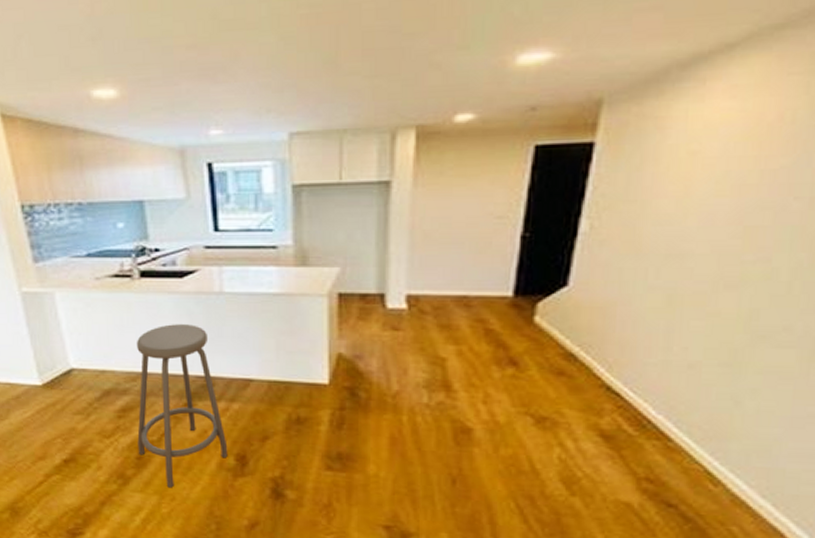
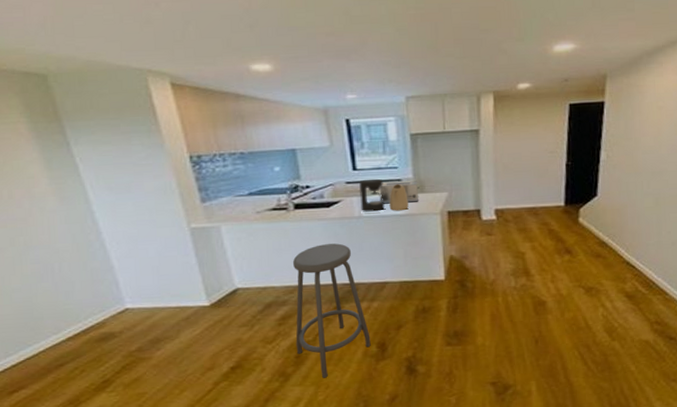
coffee maker: none [220,243,253,287] -> present [359,178,385,212]
toaster: none [249,249,302,278] -> present [380,181,420,204]
kettle: none [259,252,285,289] -> present [389,184,409,211]

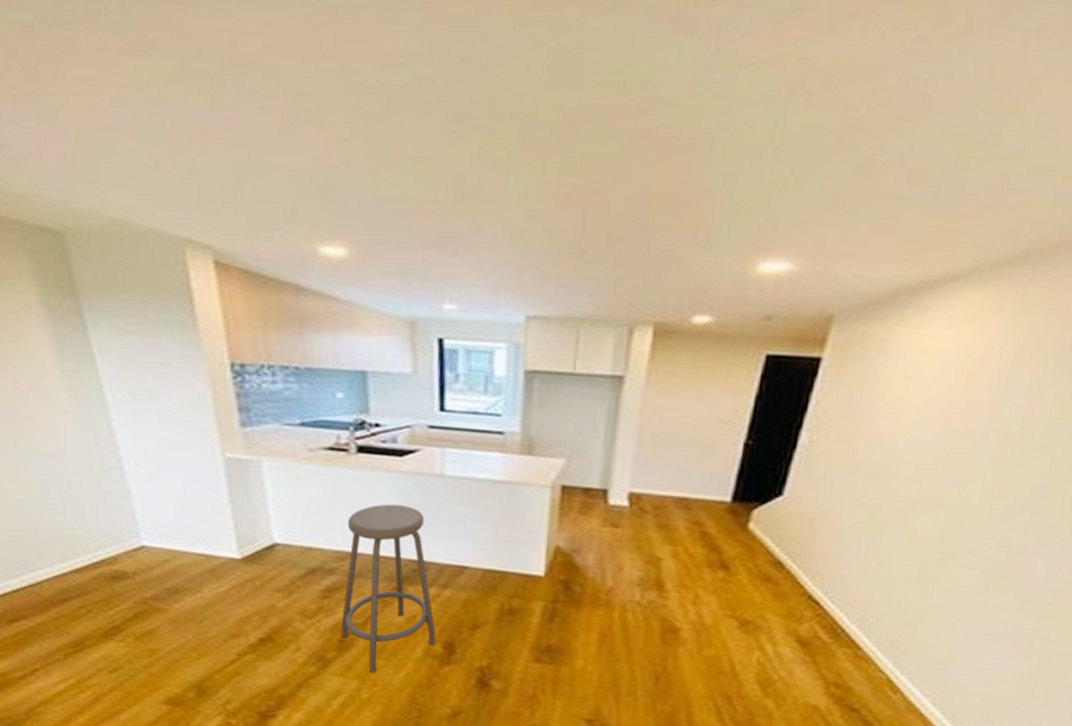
coffee maker: present [359,178,385,212] -> none [444,425,479,472]
toaster: present [380,181,420,204] -> none [472,433,528,467]
kettle: present [389,184,409,211] -> none [482,438,510,476]

